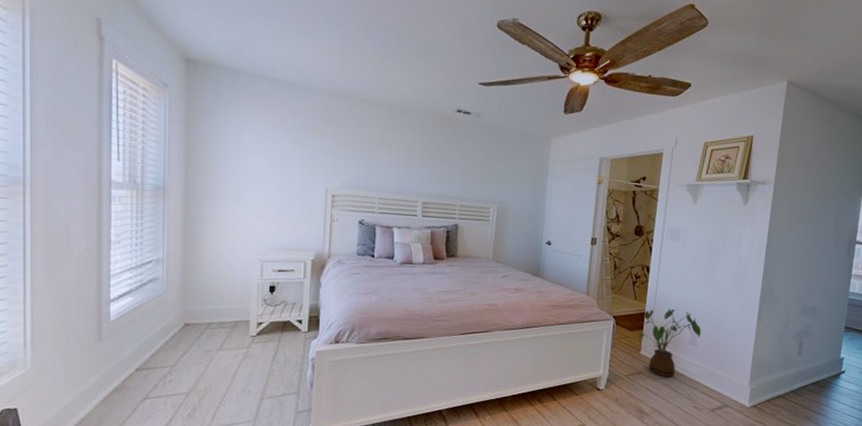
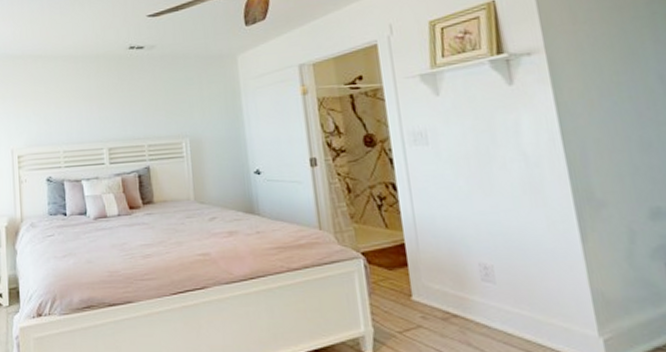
house plant: present [637,308,702,377] -> none [403,233,497,331]

